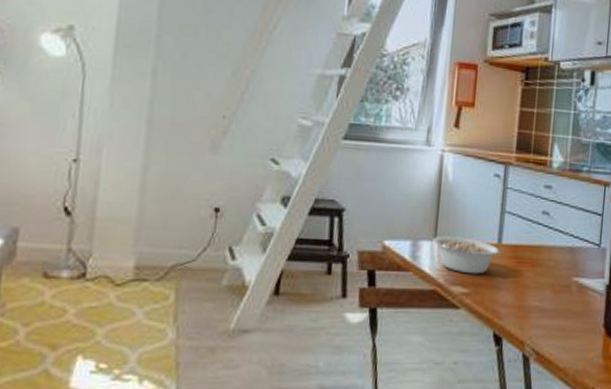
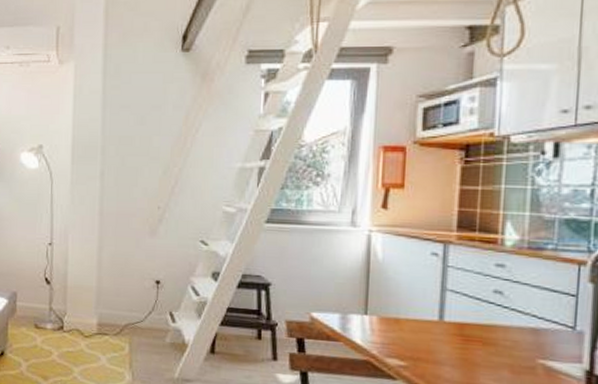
legume: present [432,236,504,274] -> none [363,310,447,349]

